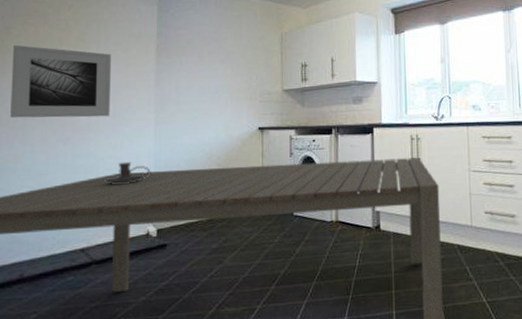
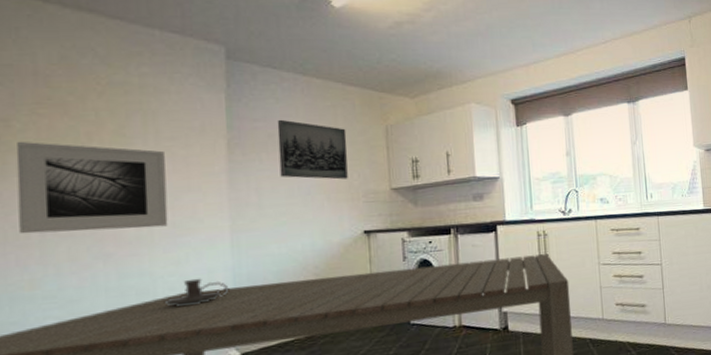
wall art: none [195,27,249,81] -> present [277,119,348,180]

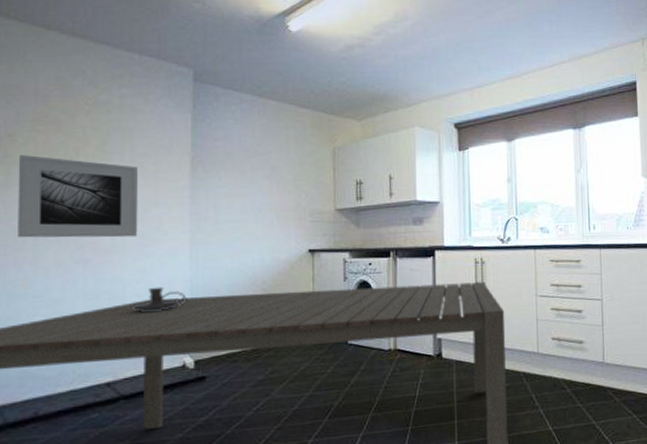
wall art: present [277,119,348,180] -> none [235,139,297,199]

